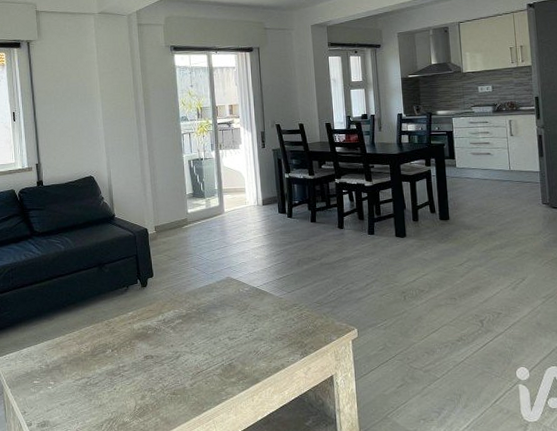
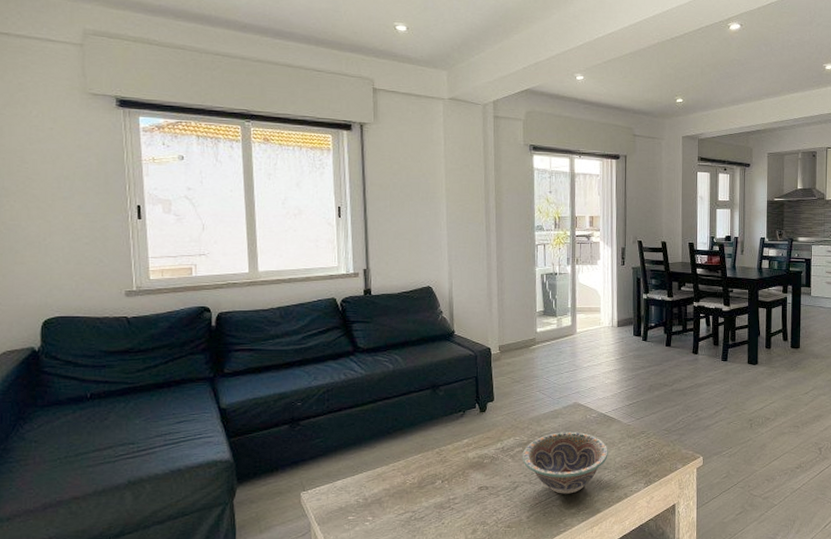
decorative bowl: none [182,304,263,364] -> present [522,431,608,494]

